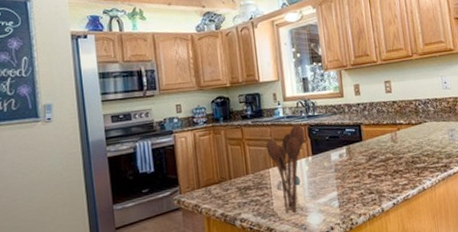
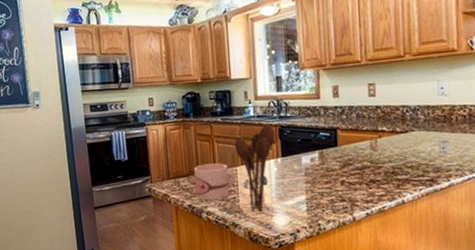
mug: none [226,166,269,207] -> present [194,163,237,200]

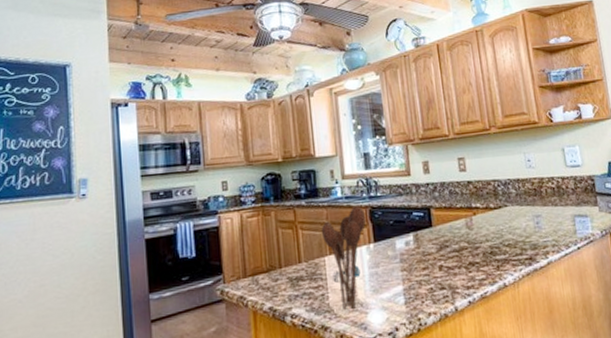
mug: present [194,163,237,200] -> none [275,254,325,300]

